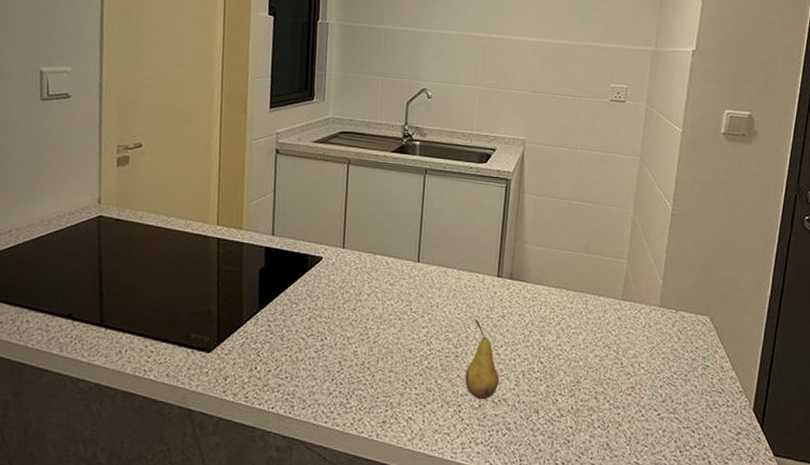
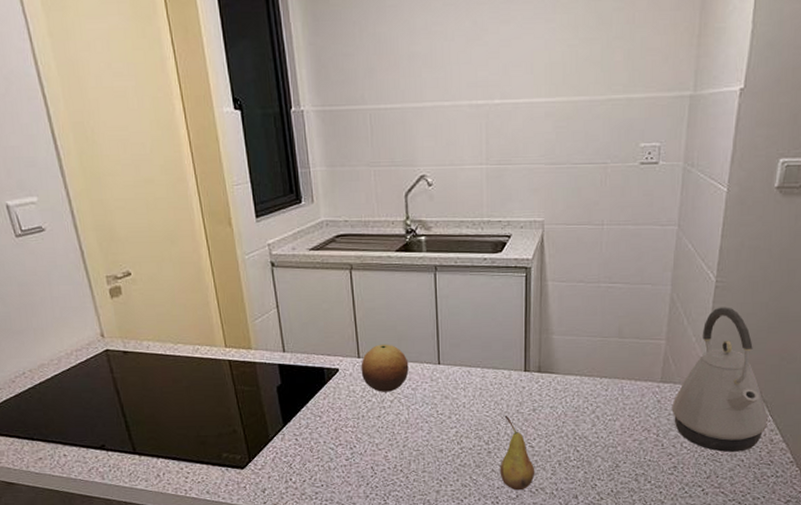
fruit: none [343,237,390,285] -> present [361,344,409,392]
kettle: none [631,233,718,377] -> present [672,307,768,452]

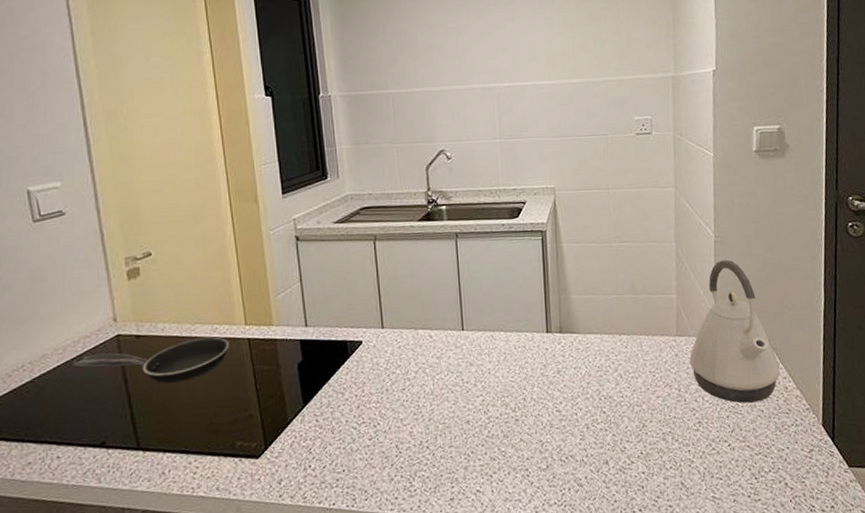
frying pan: none [68,356,212,397] -> present [72,336,230,383]
fruit: present [361,344,409,392] -> none [384,312,433,363]
fruit: present [500,415,535,491] -> none [528,379,564,460]

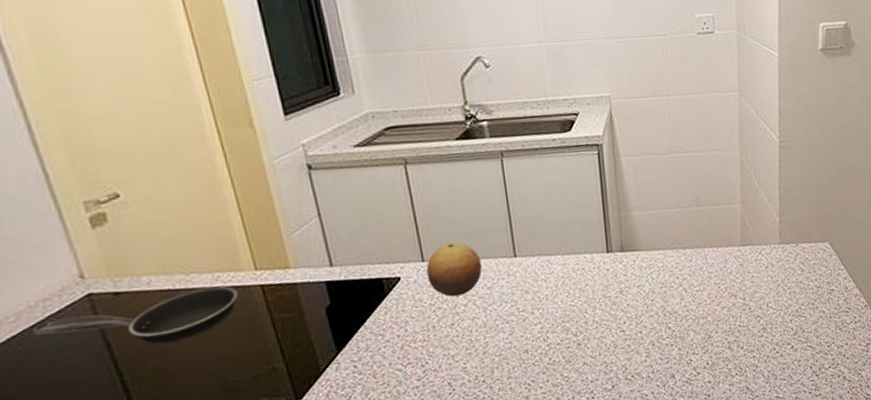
fruit: none [384,312,433,363] -> present [426,242,482,297]
kettle: present [689,259,780,403] -> none [754,165,841,307]

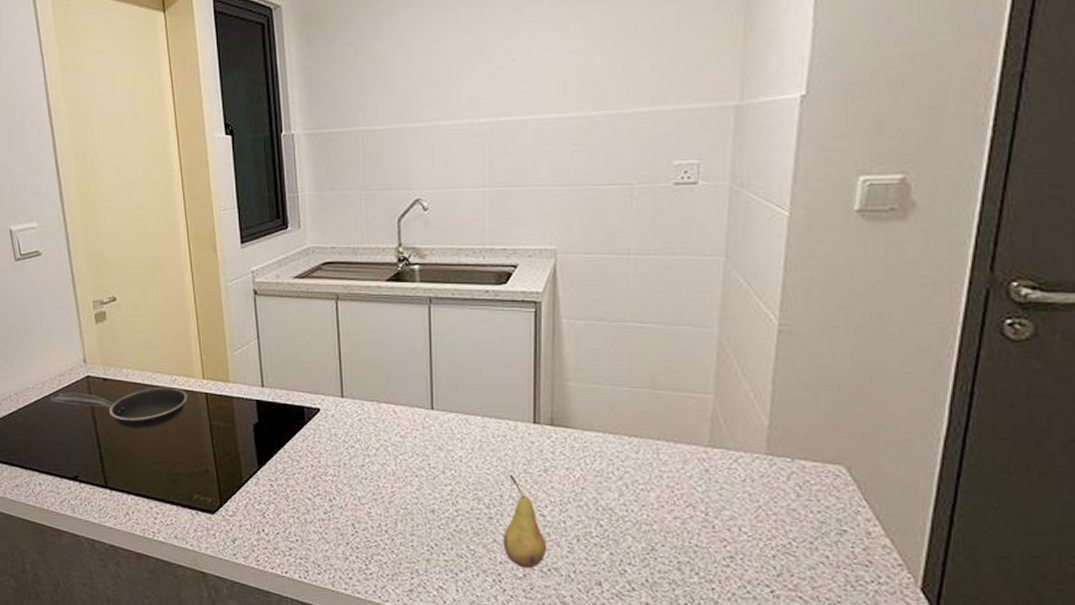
fruit: present [426,242,482,297] -> none [344,383,398,438]
fruit: none [591,301,629,381] -> present [503,474,547,569]

